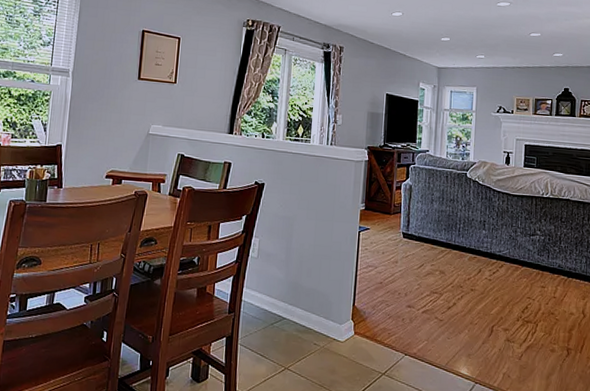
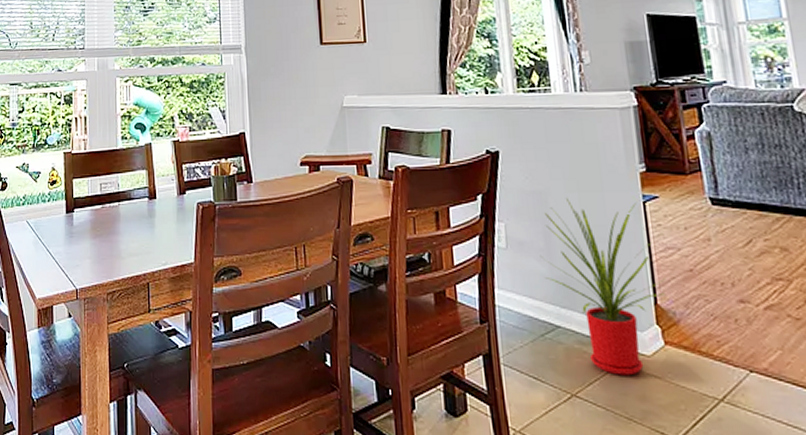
house plant: none [280,223,369,355] -> present [540,198,667,376]

